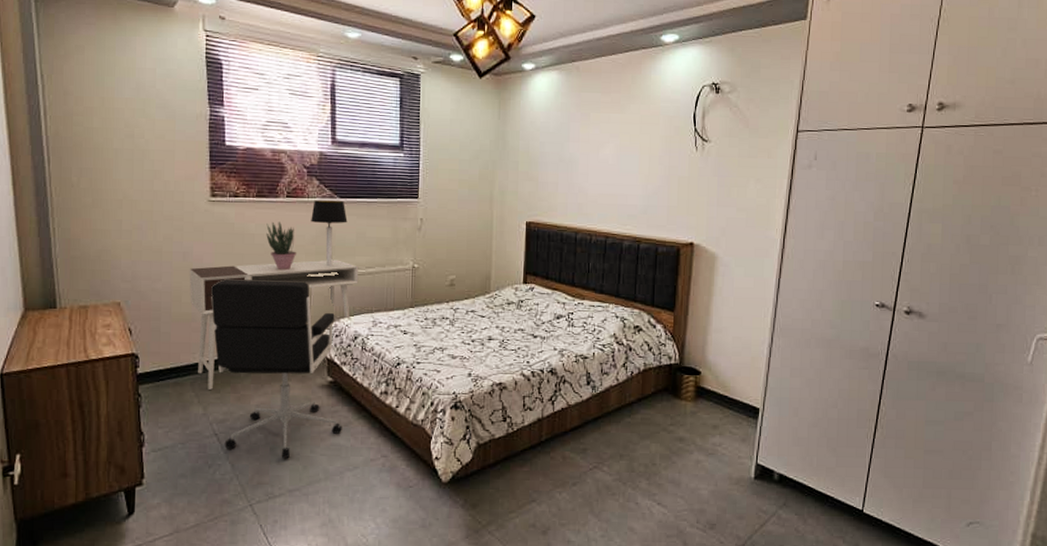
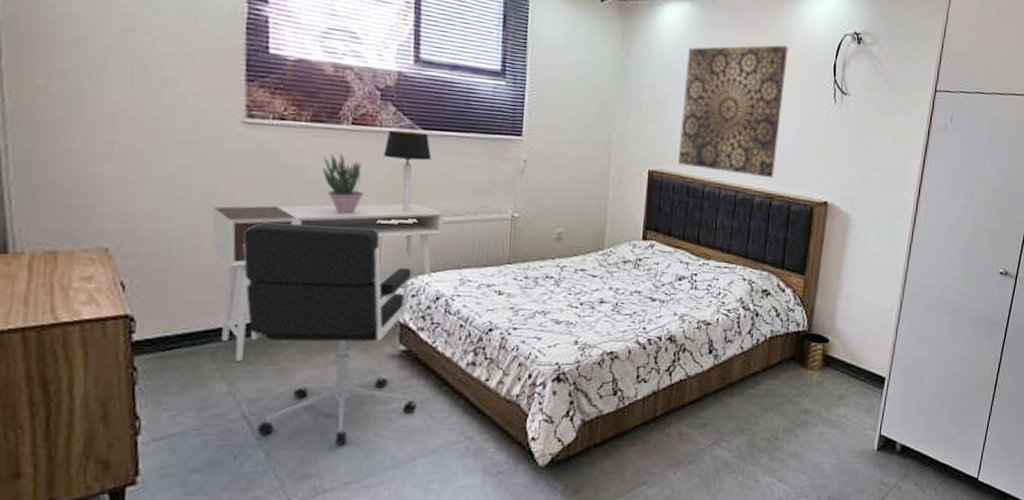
wall art: none [552,101,649,223] -> present [678,45,789,178]

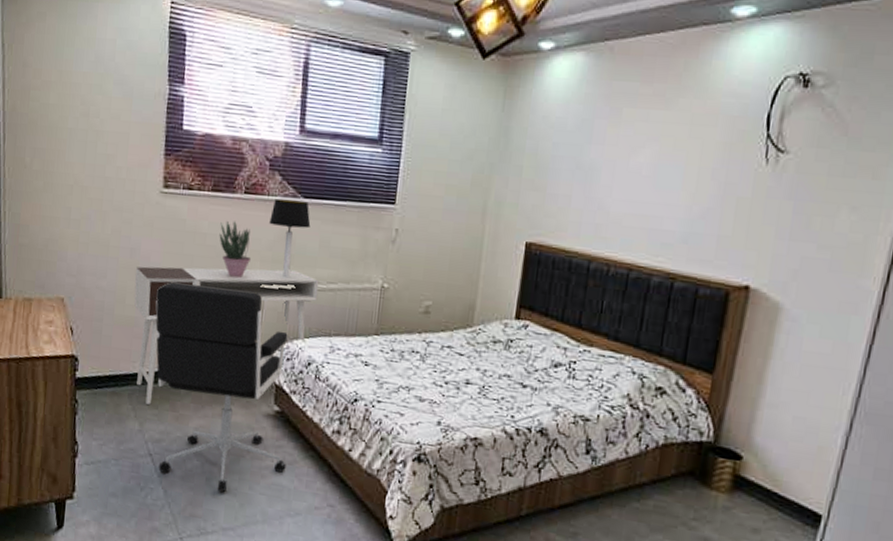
wall art: present [678,45,789,178] -> none [560,94,706,255]

